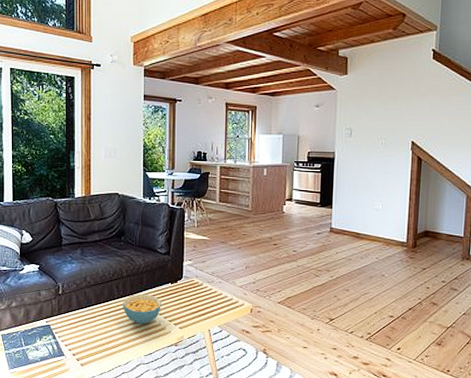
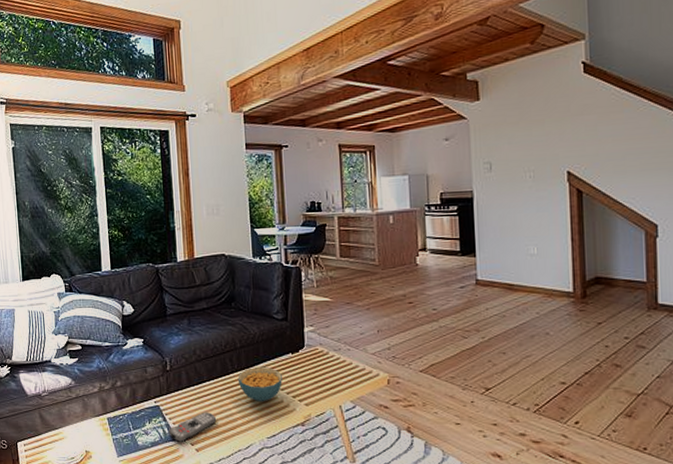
remote control: none [57,332,101,358] -> present [169,412,217,443]

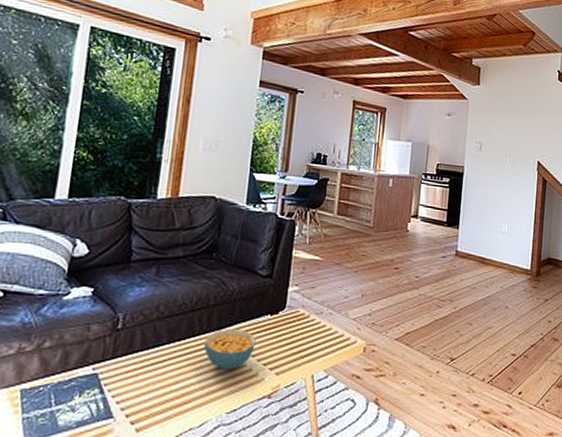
remote control: present [169,412,217,443] -> none [104,382,170,422]

